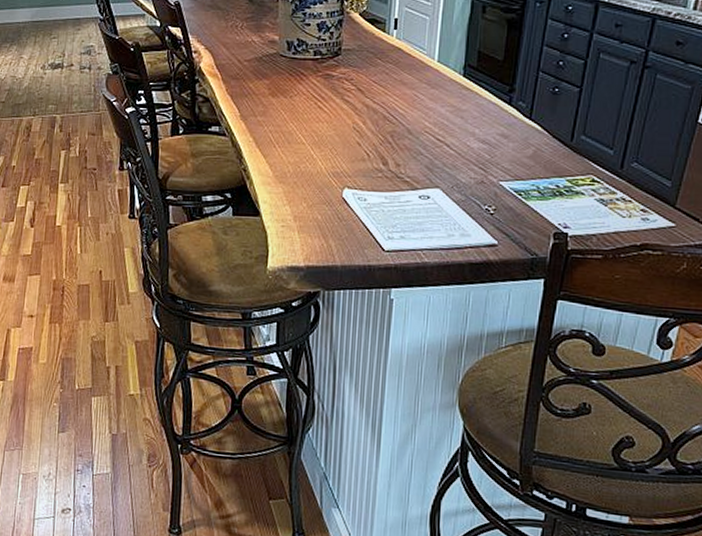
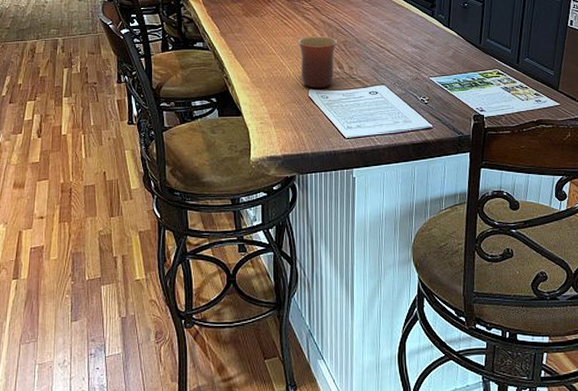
mug: none [334,124,383,188] -> present [298,36,337,88]

